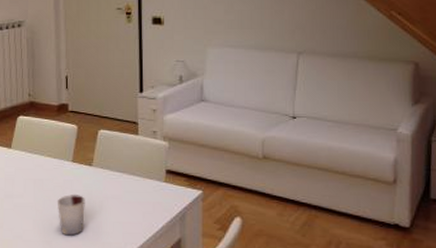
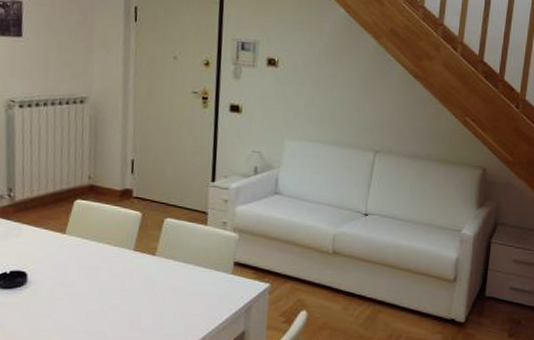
cup: present [57,193,85,236] -> none [114,283,146,327]

